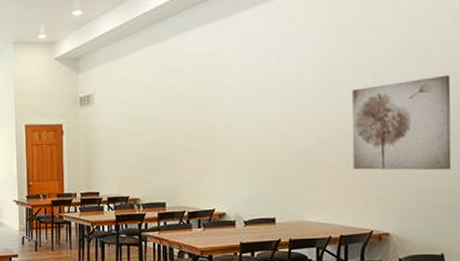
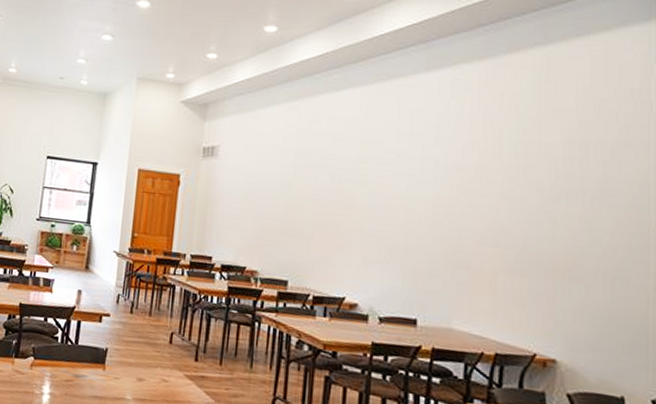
wall art: present [352,75,452,171] -> none [516,182,642,295]

